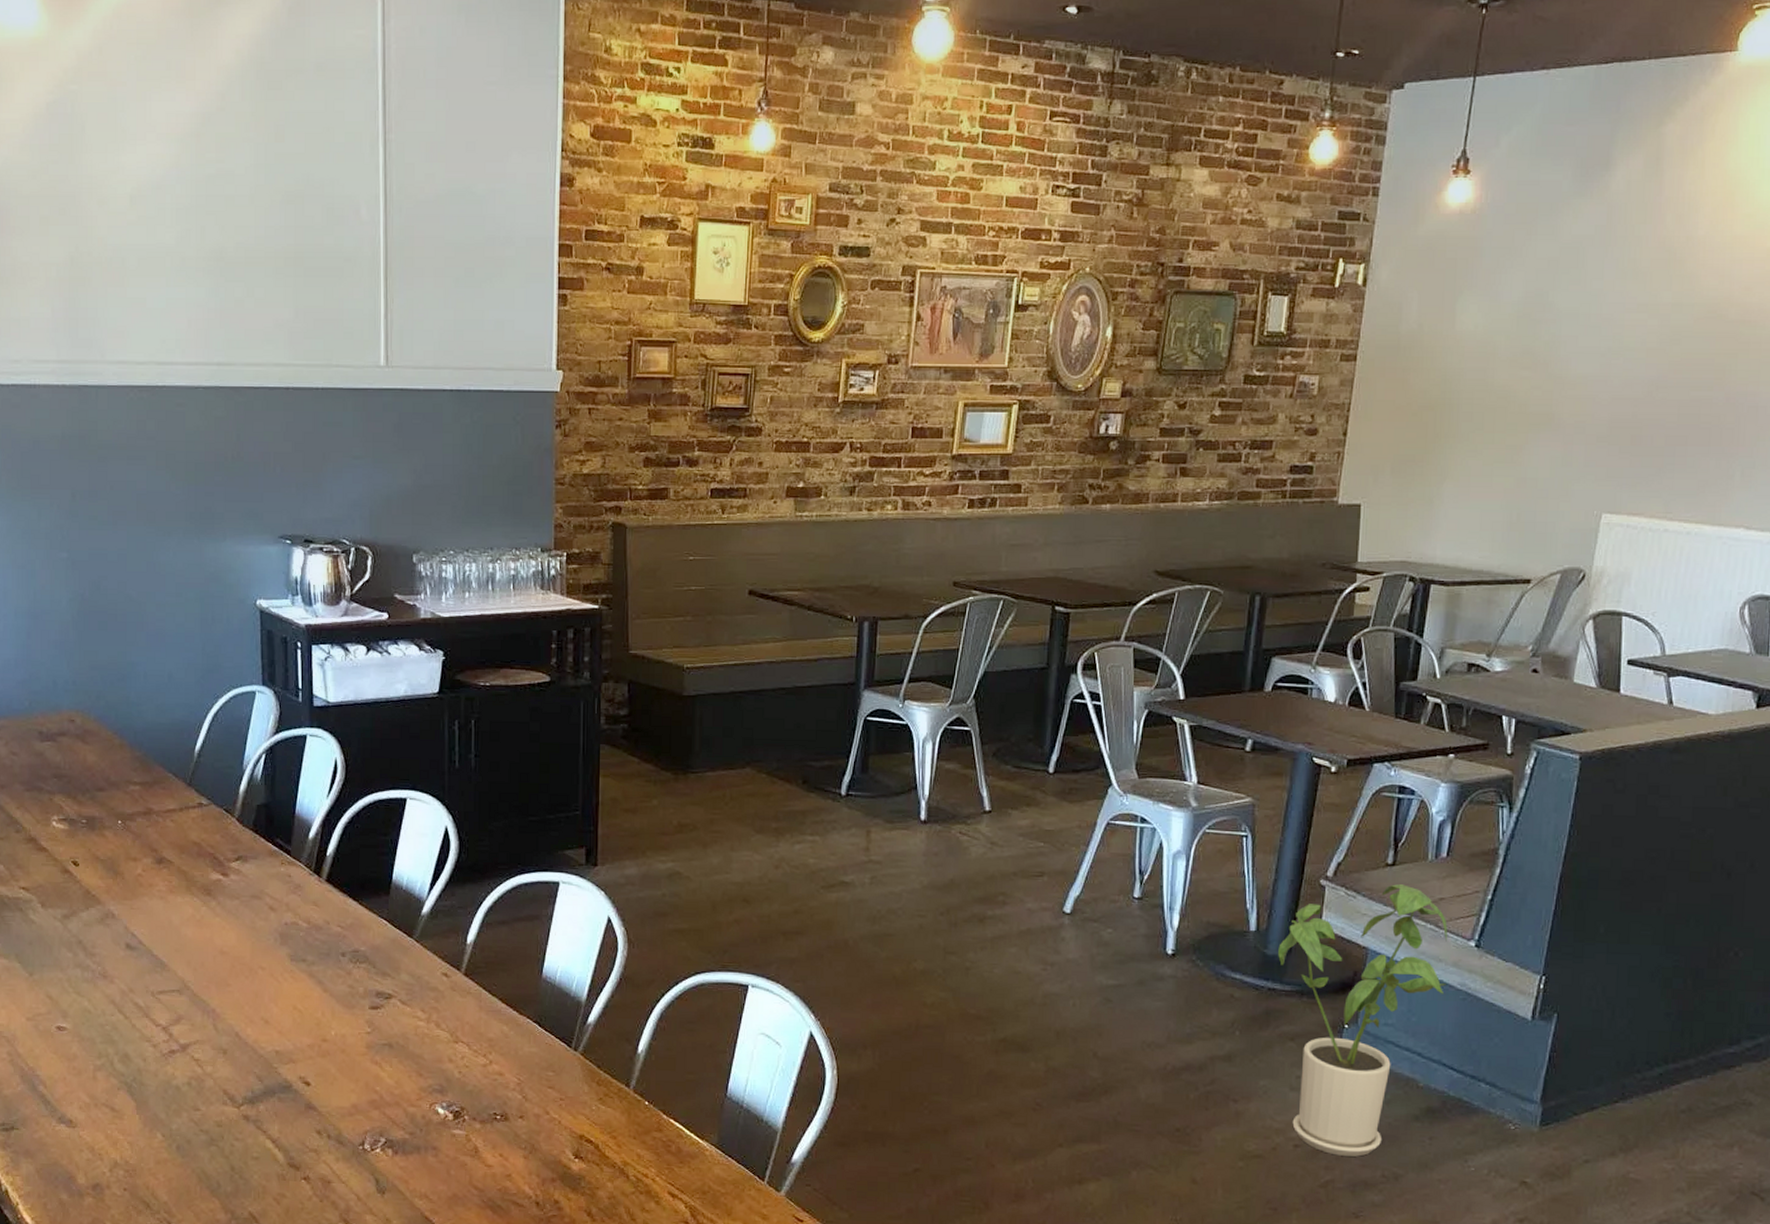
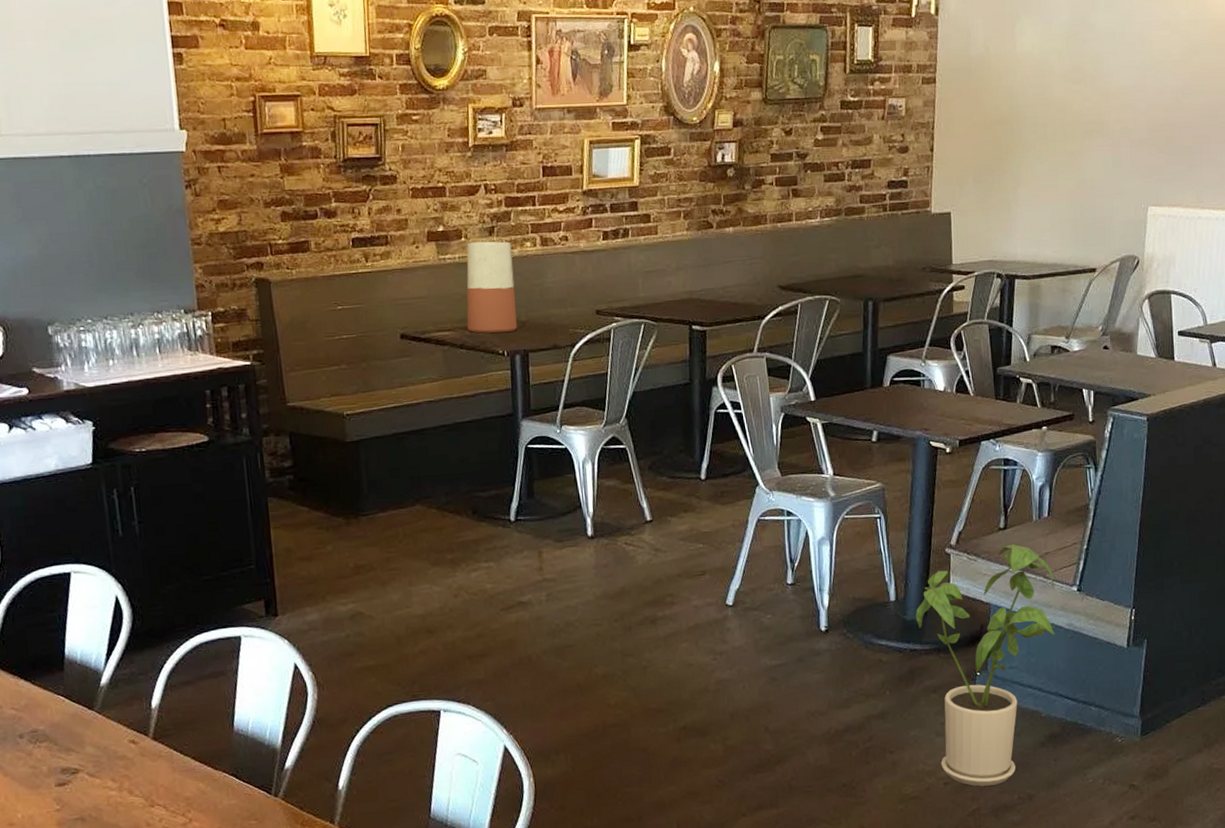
vase: none [817,500,872,598] -> present [466,241,518,334]

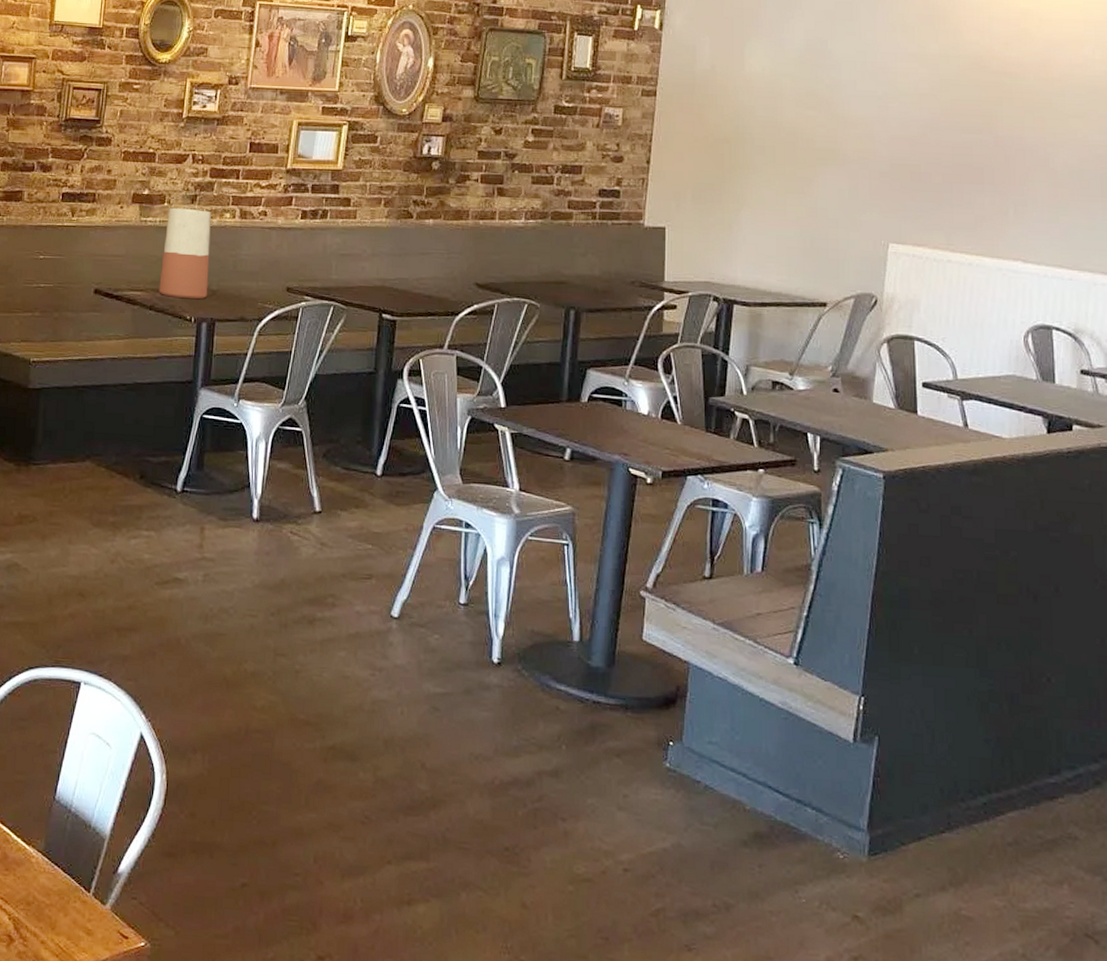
house plant: present [916,544,1057,787] -> none [602,598,768,884]

